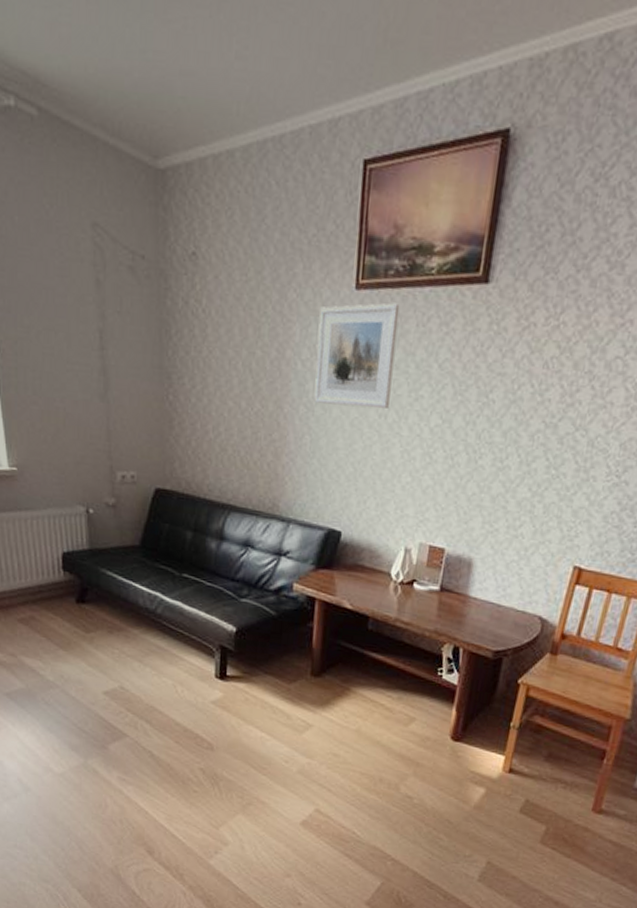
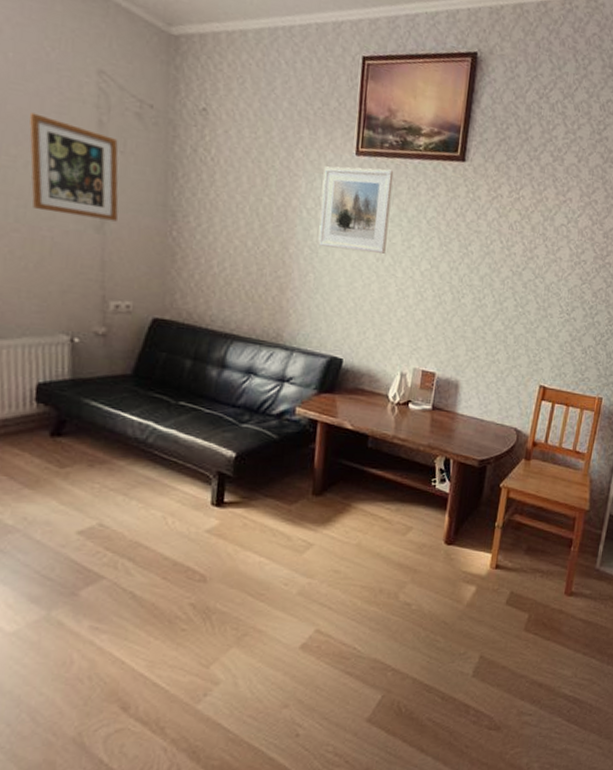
wall art: none [36,278,119,388] -> present [29,112,119,222]

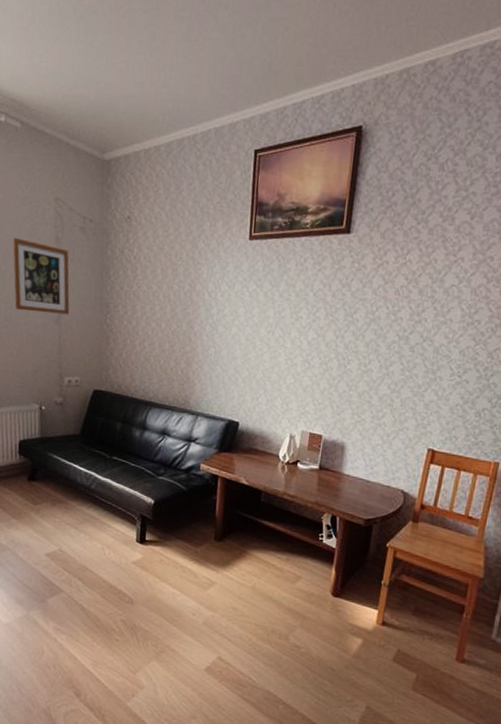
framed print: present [318,166,394,254] -> none [217,249,283,327]

